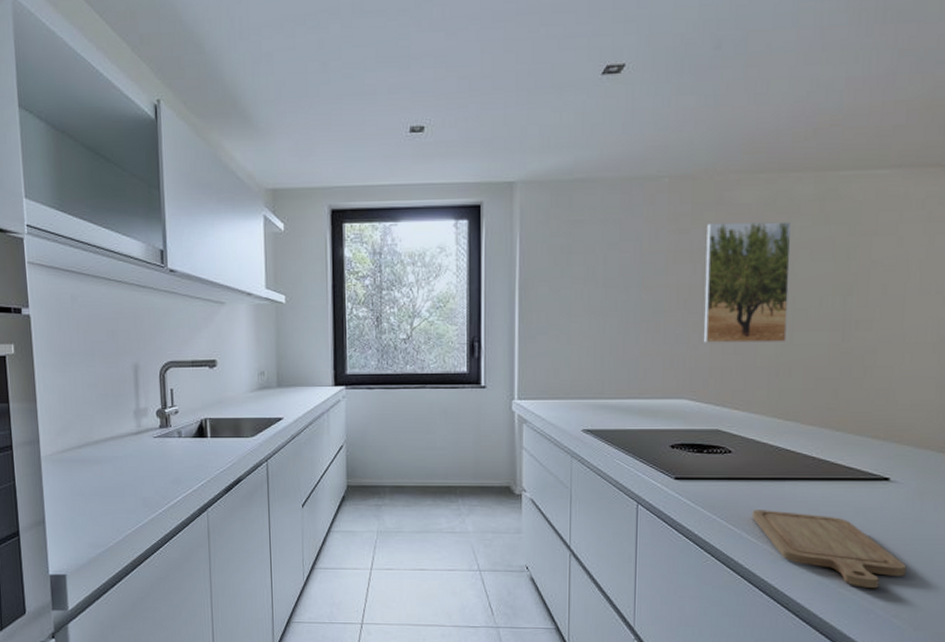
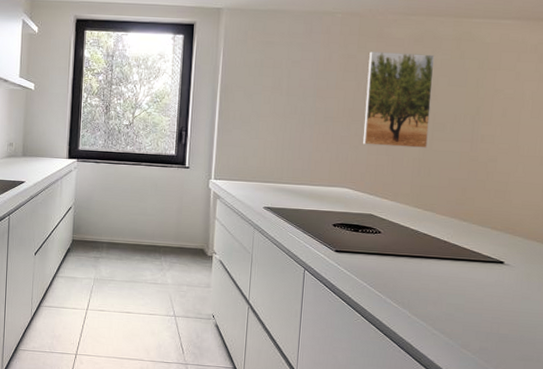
chopping board: present [752,510,907,589] -> none [395,280,515,351]

